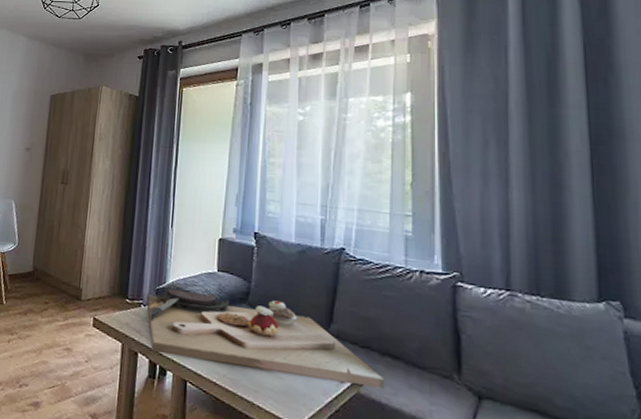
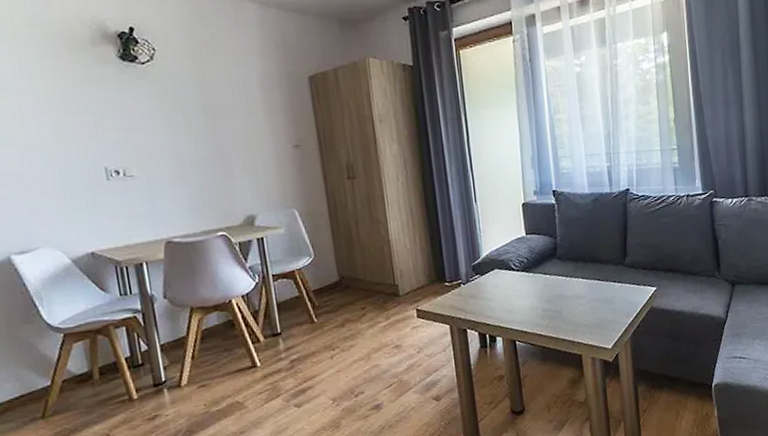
decorative tray: present [147,288,385,389] -> none [465,248,670,325]

